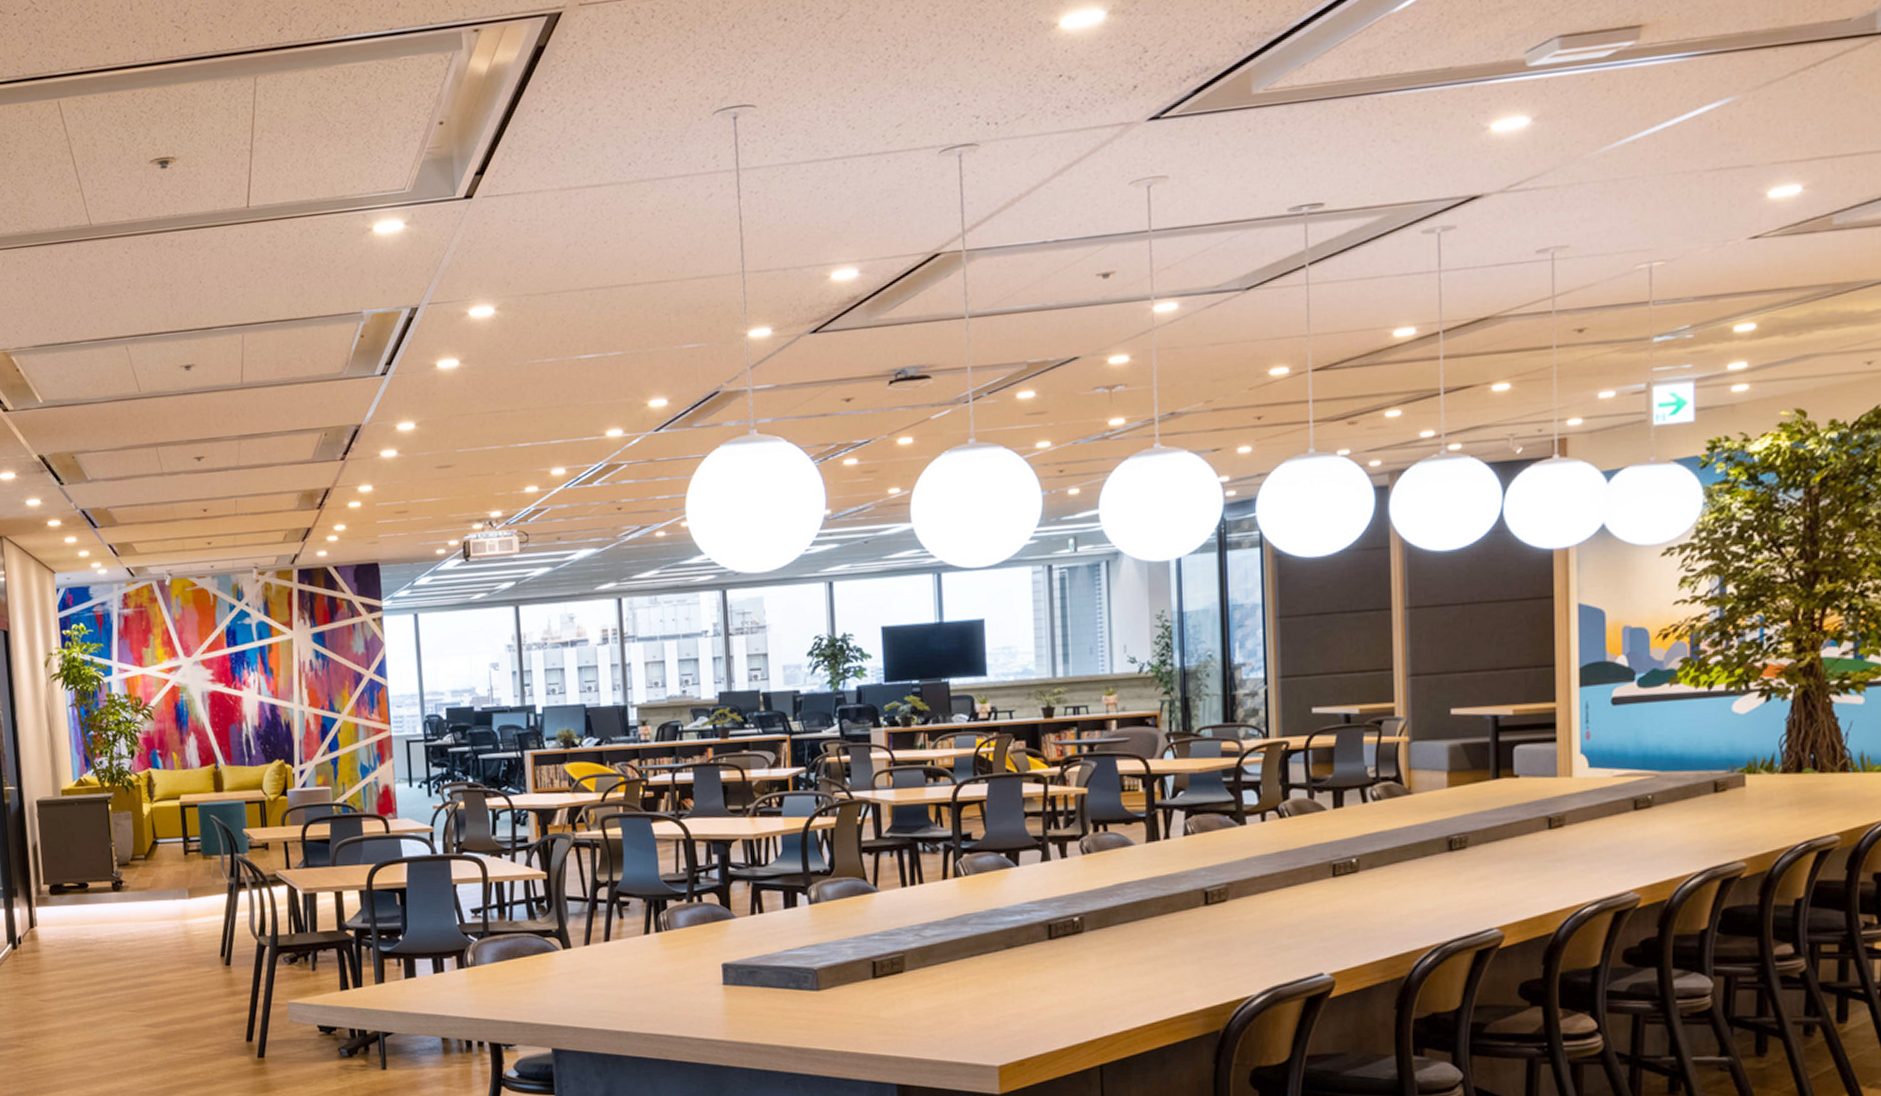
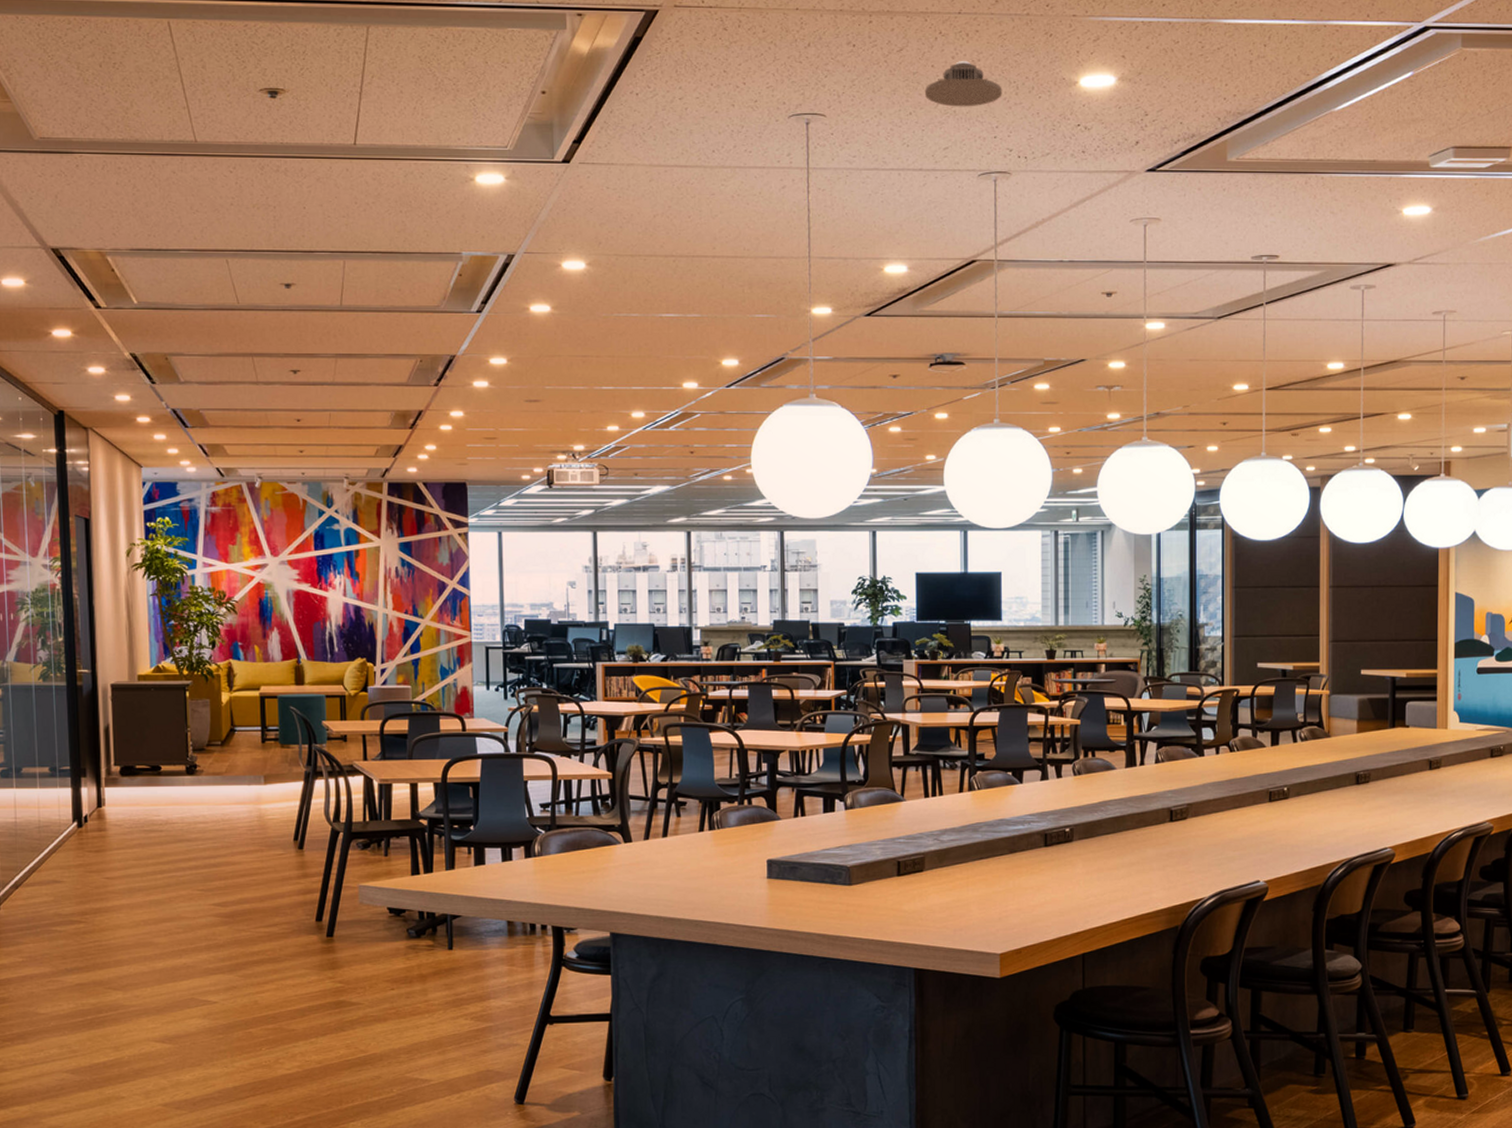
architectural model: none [870,18,965,76] -> present [924,61,1003,107]

